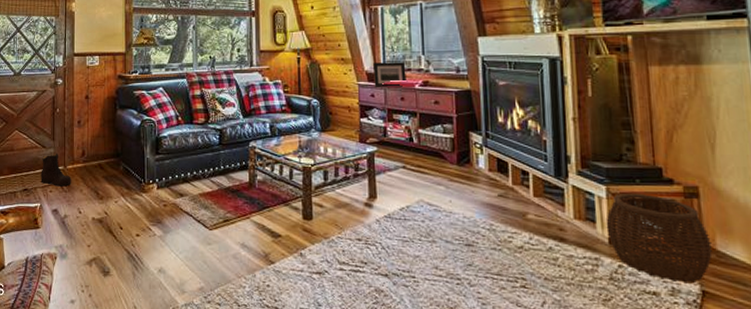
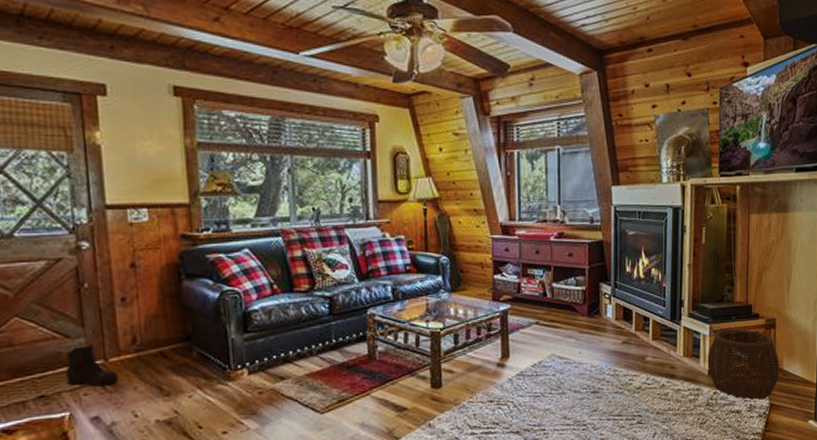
picture frame: present [373,62,406,87] -> none [508,213,542,241]

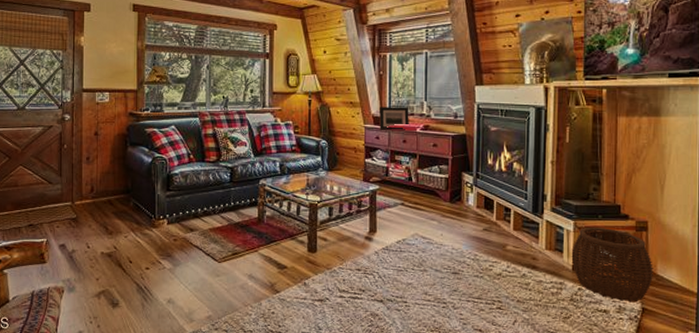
boot: present [65,343,119,387] -> none [47,189,80,222]
picture frame: none [508,213,542,241] -> present [379,107,409,130]

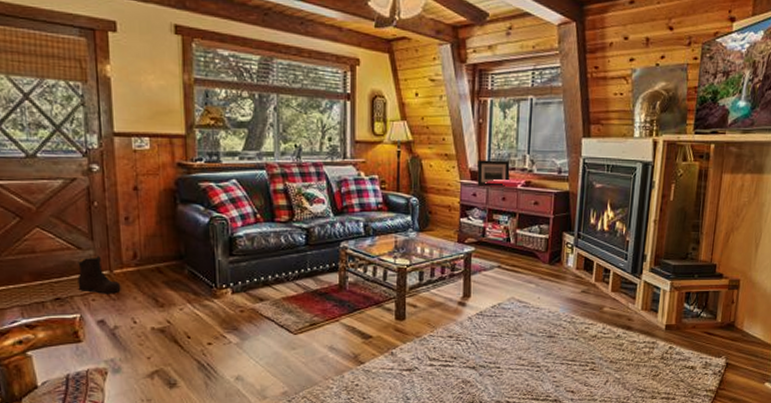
boot: none [47,189,80,222] -> present [77,255,121,294]
woven basket: present [571,226,653,302] -> none [665,286,741,358]

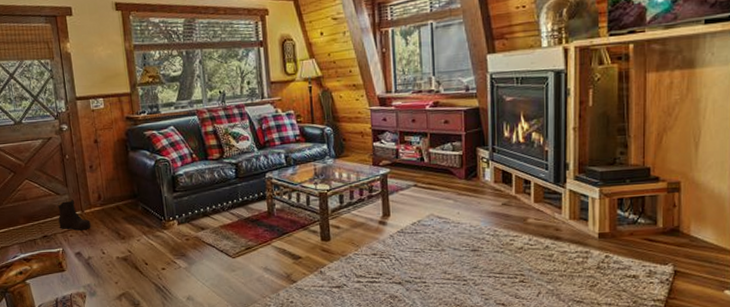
picture frame: present [477,160,510,187] -> none [385,84,417,111]

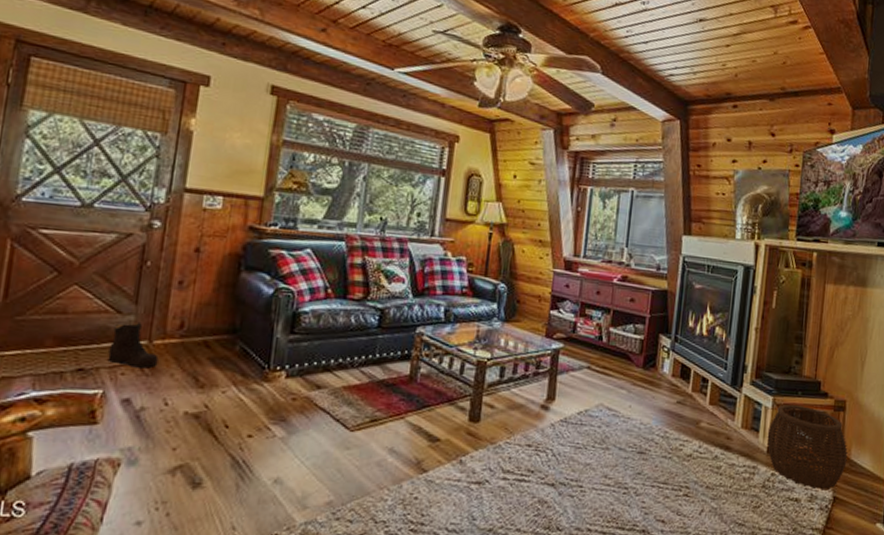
woven basket: none [597,192,687,266] -> present [767,404,848,490]

